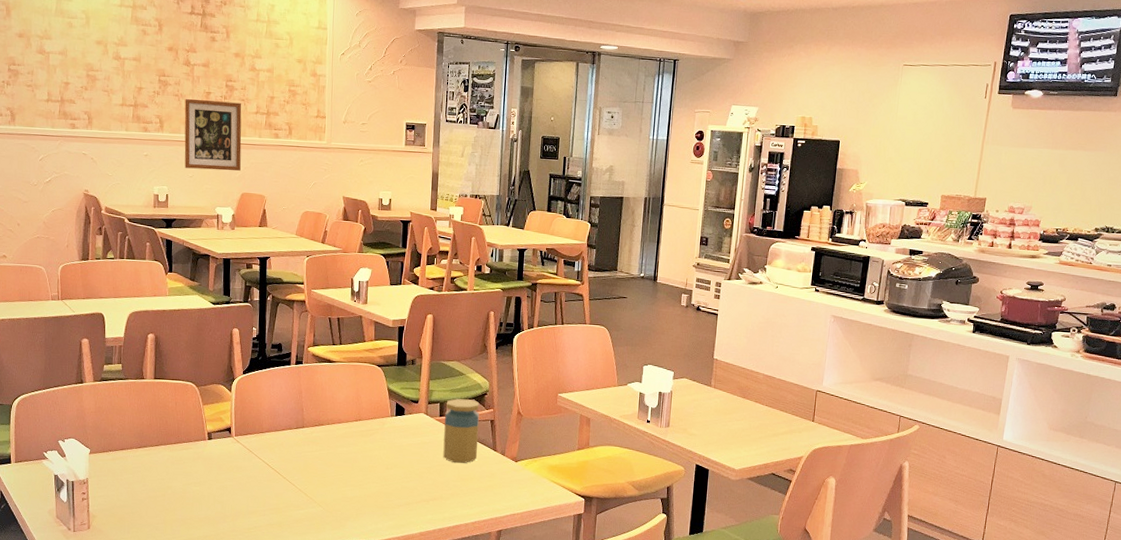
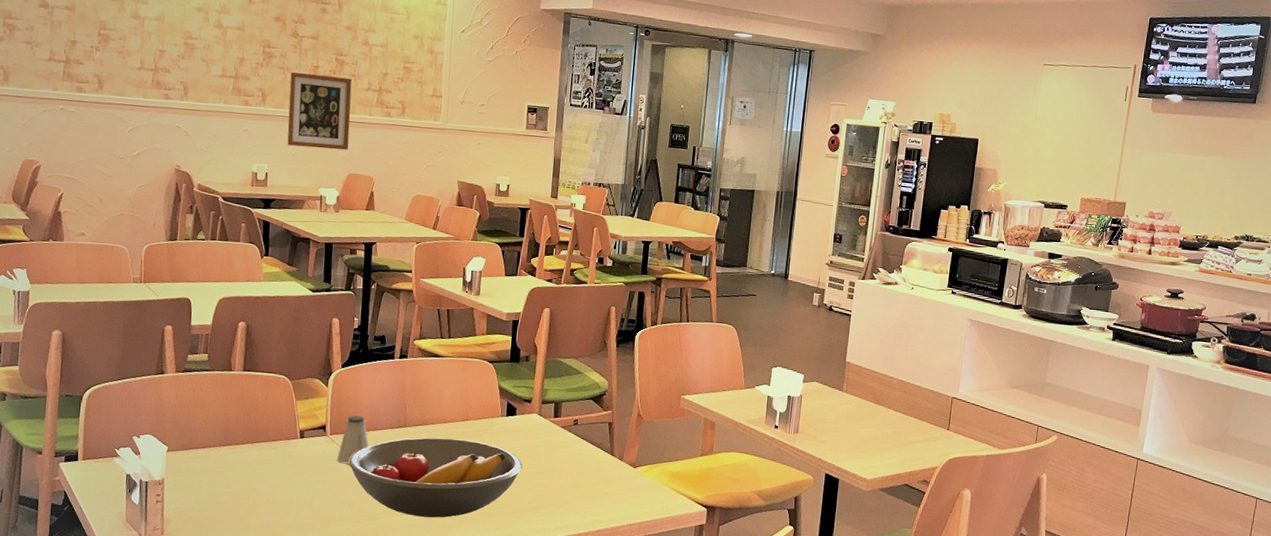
saltshaker: none [242,417,270,463] -> present [337,415,369,464]
fruit bowl: none [253,437,412,511] -> present [348,437,523,518]
jar: present [443,399,479,463] -> none [556,399,597,468]

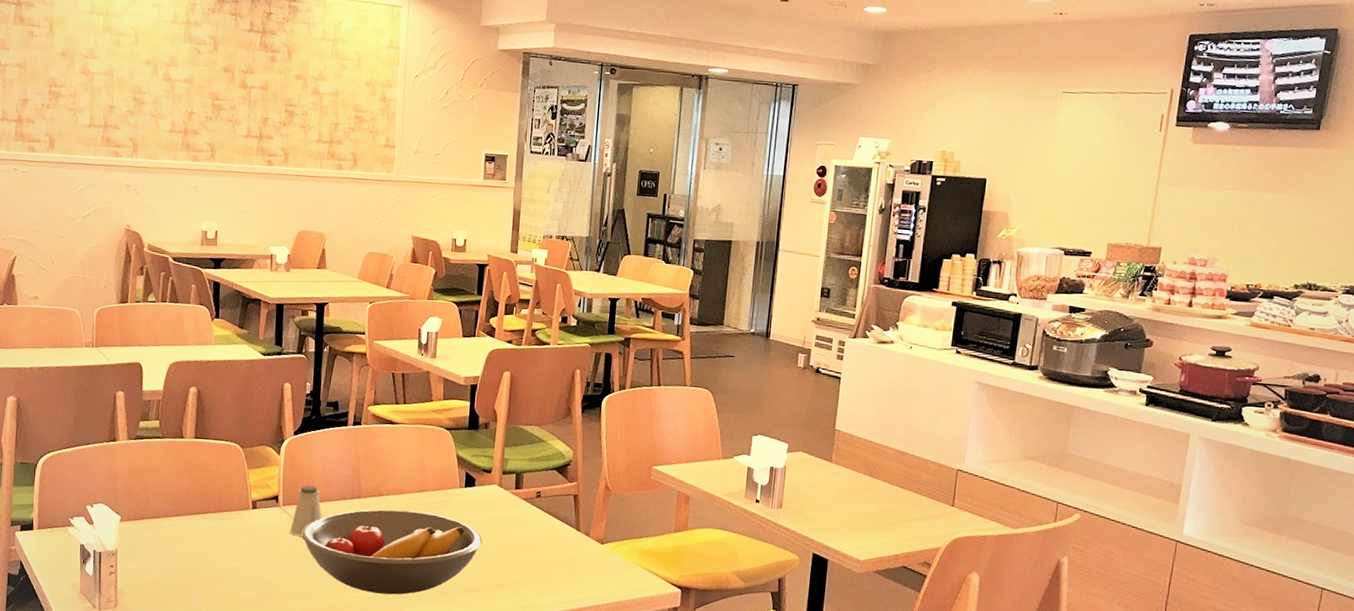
wall art: present [287,71,352,150] -> none [237,124,303,206]

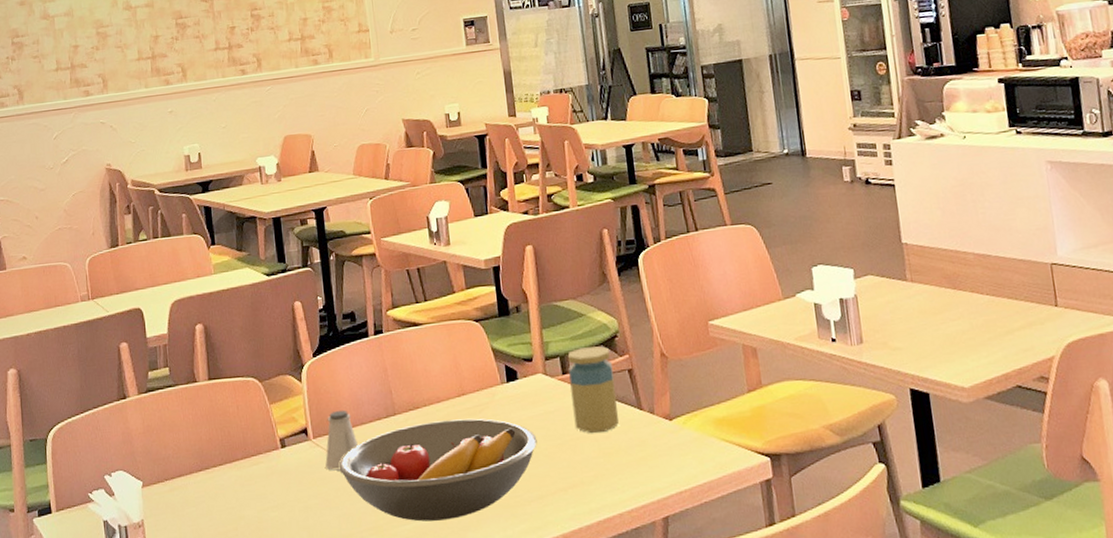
jar: none [518,469,561,544] -> present [567,346,620,434]

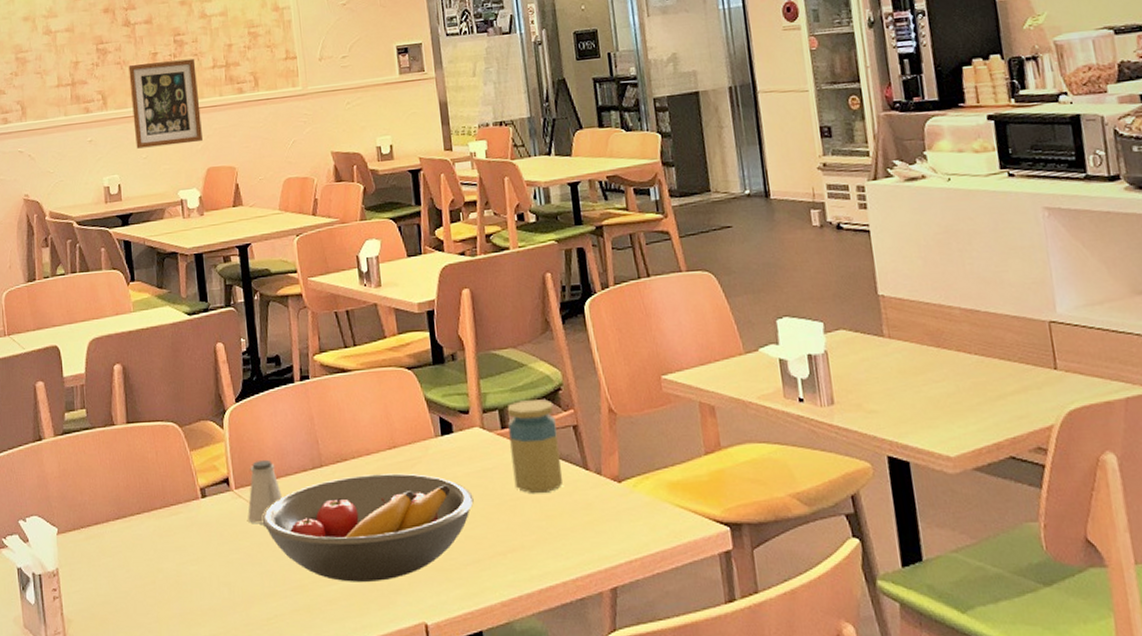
wall art: none [207,32,279,119] -> present [128,58,203,149]

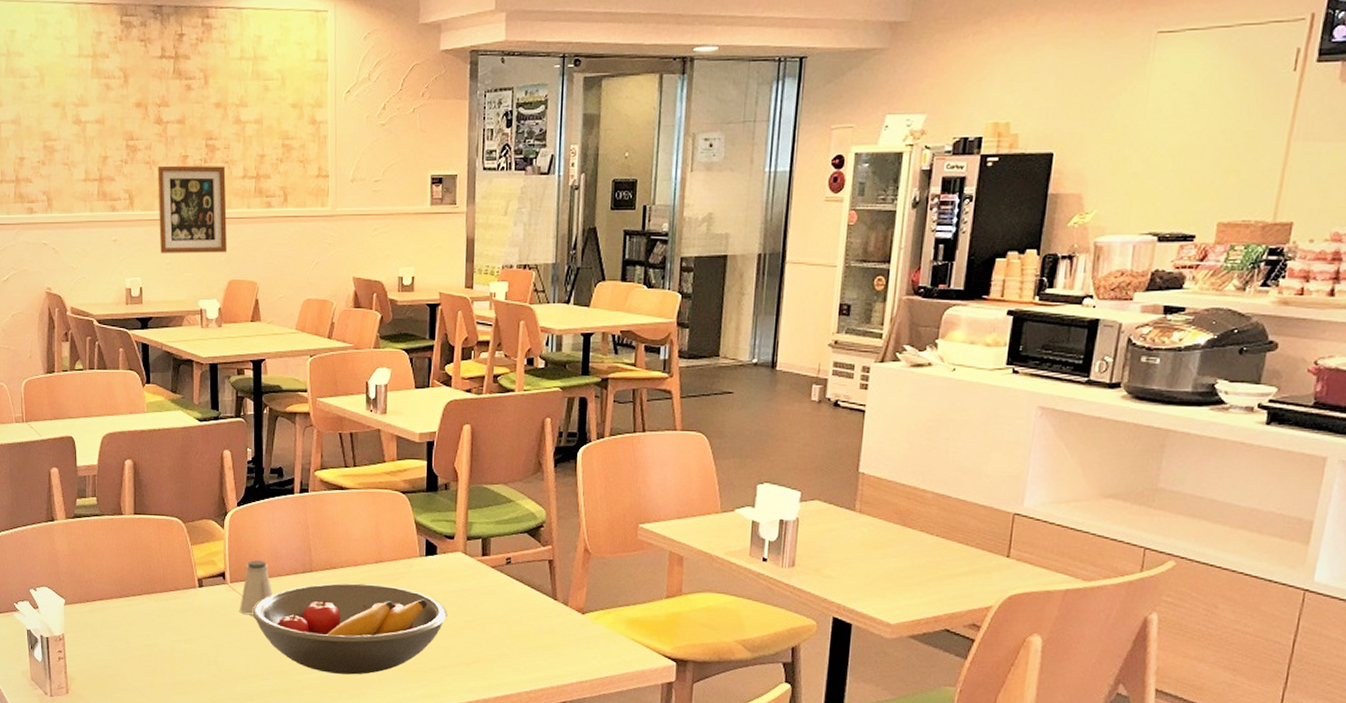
jar: present [507,399,563,494] -> none [487,533,533,616]

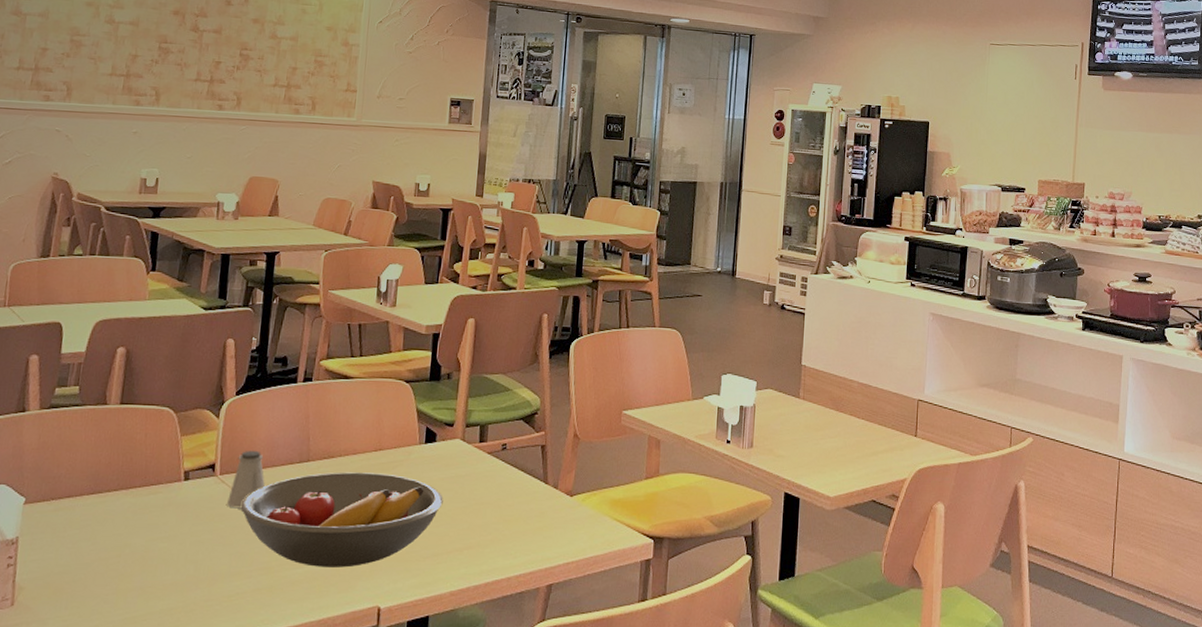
wall art: present [158,165,227,253] -> none [182,68,258,151]

